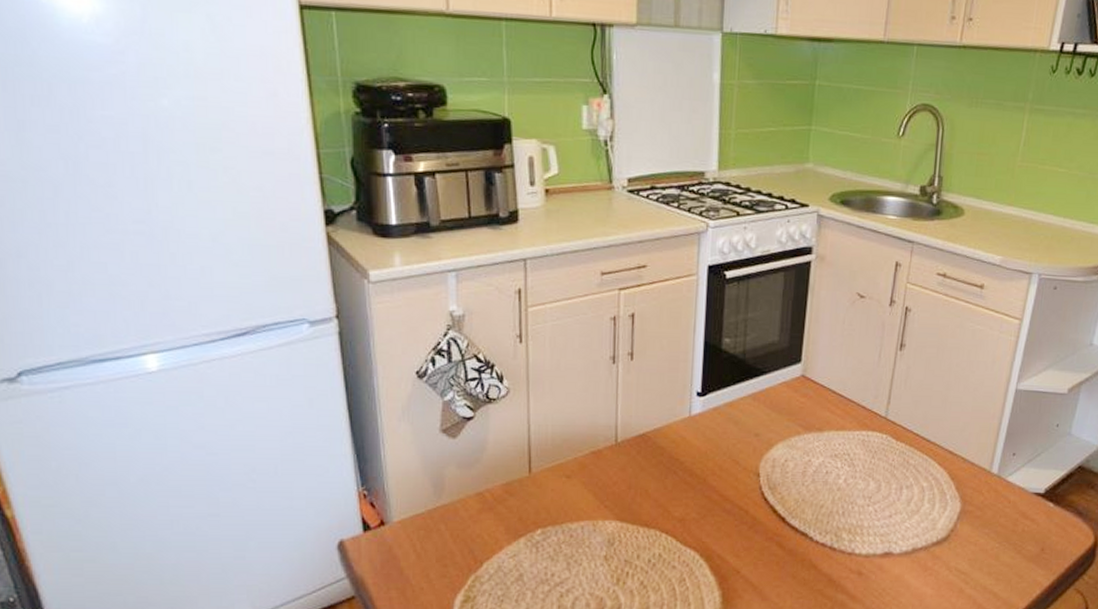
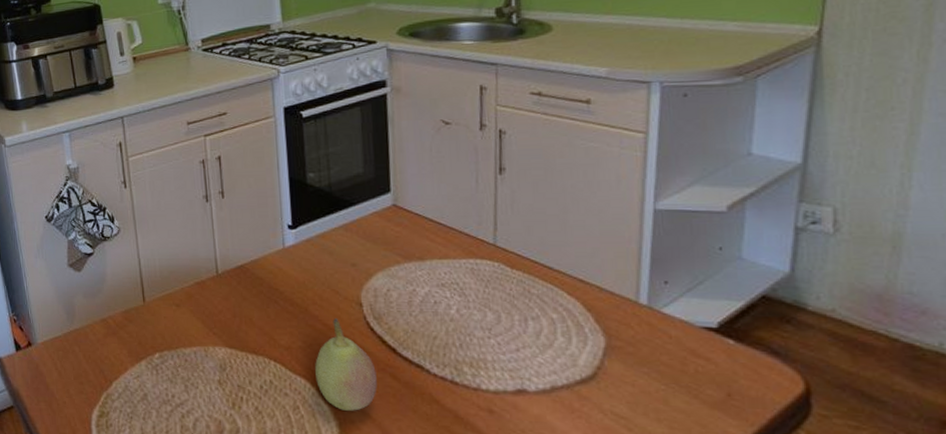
fruit: none [705,488,764,580] -> present [315,317,377,411]

